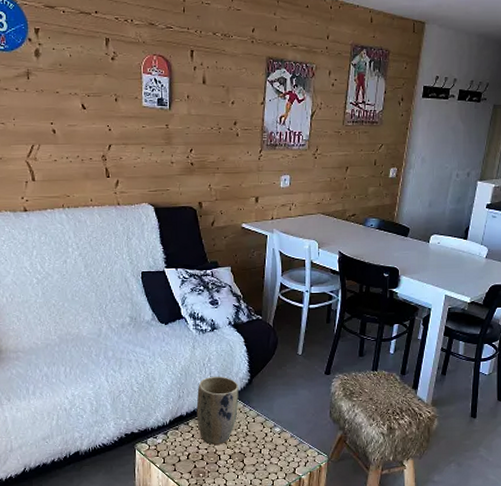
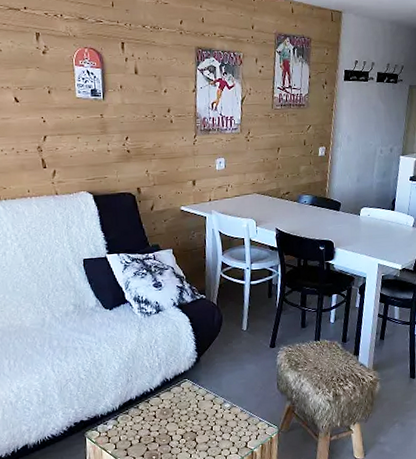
plant pot: present [196,376,239,445] -> none [145,357,188,426]

